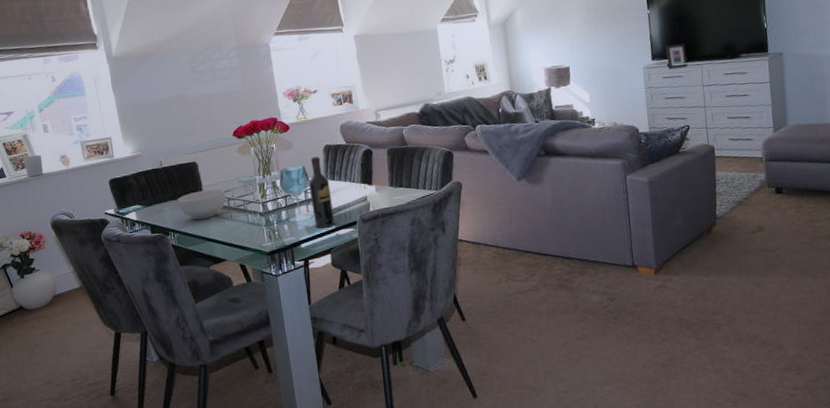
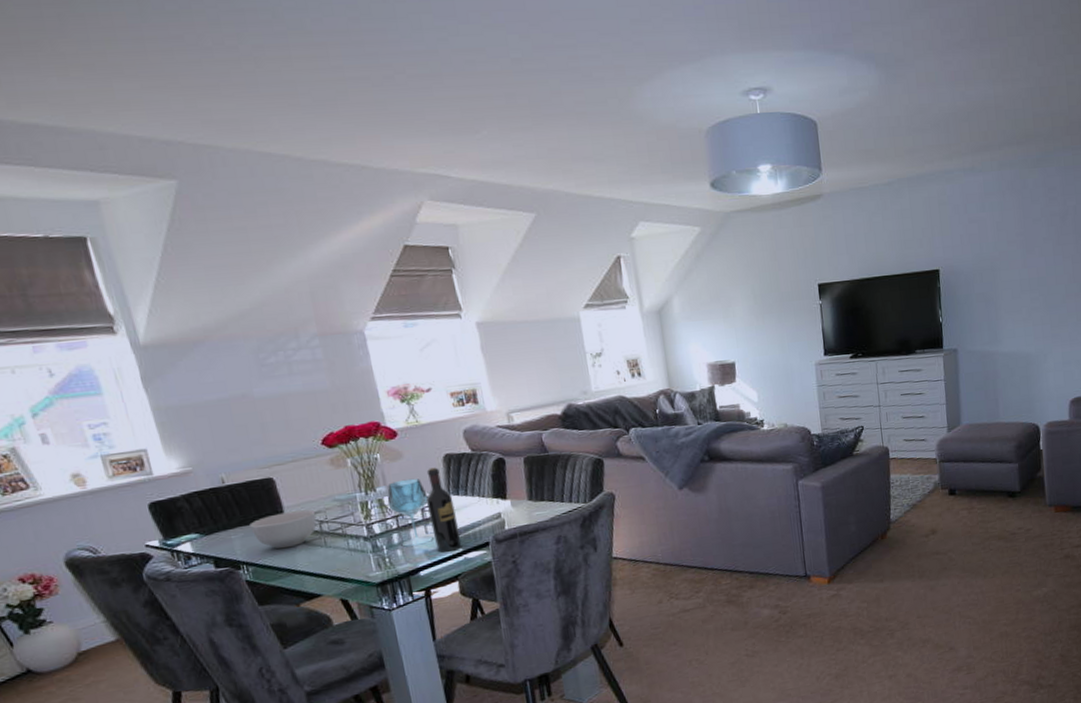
candle holder: present [22,155,44,177] -> none [12,474,47,503]
picture frame: present [665,44,688,70] -> none [838,338,862,366]

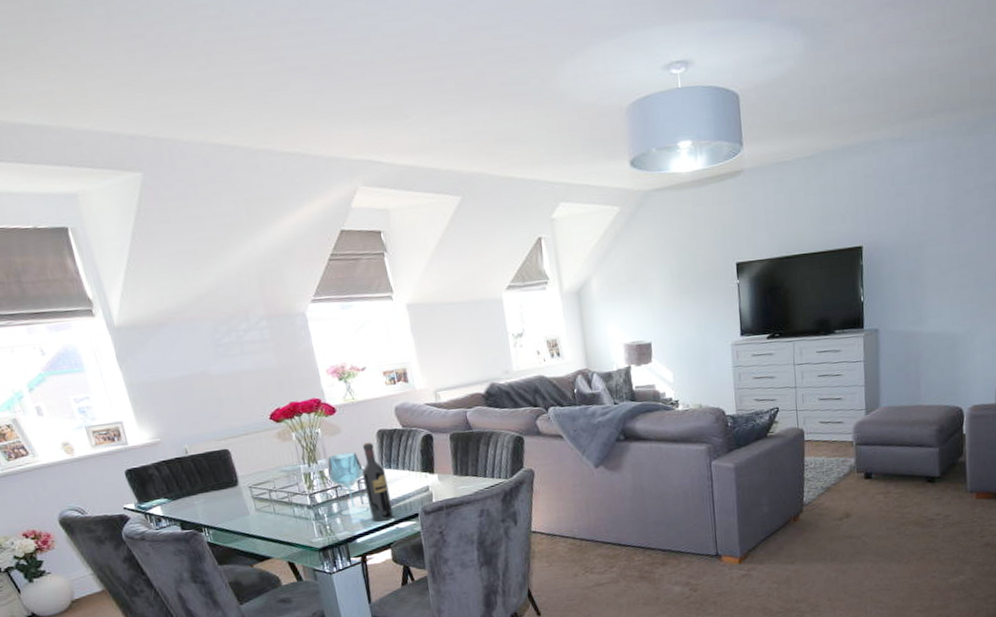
bowl: present [250,509,317,549] -> none [209,479,267,515]

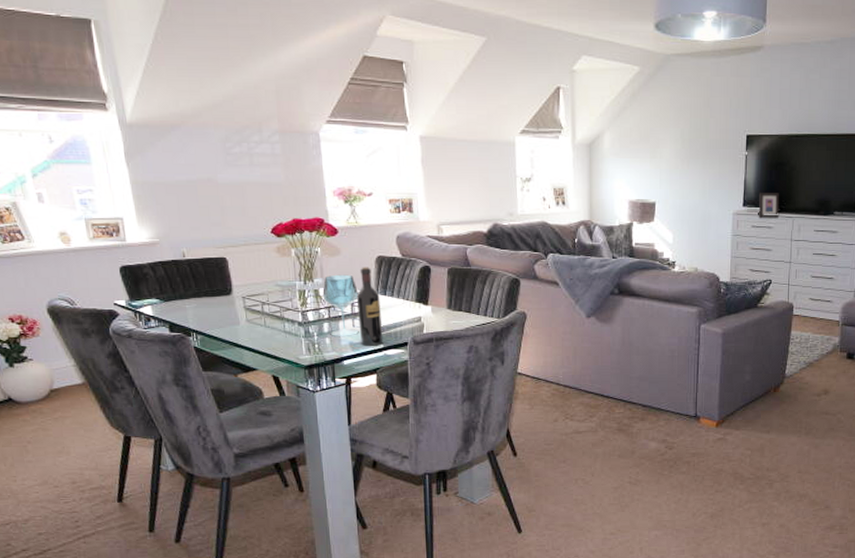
picture frame: none [755,318,779,347] -> present [758,193,780,219]

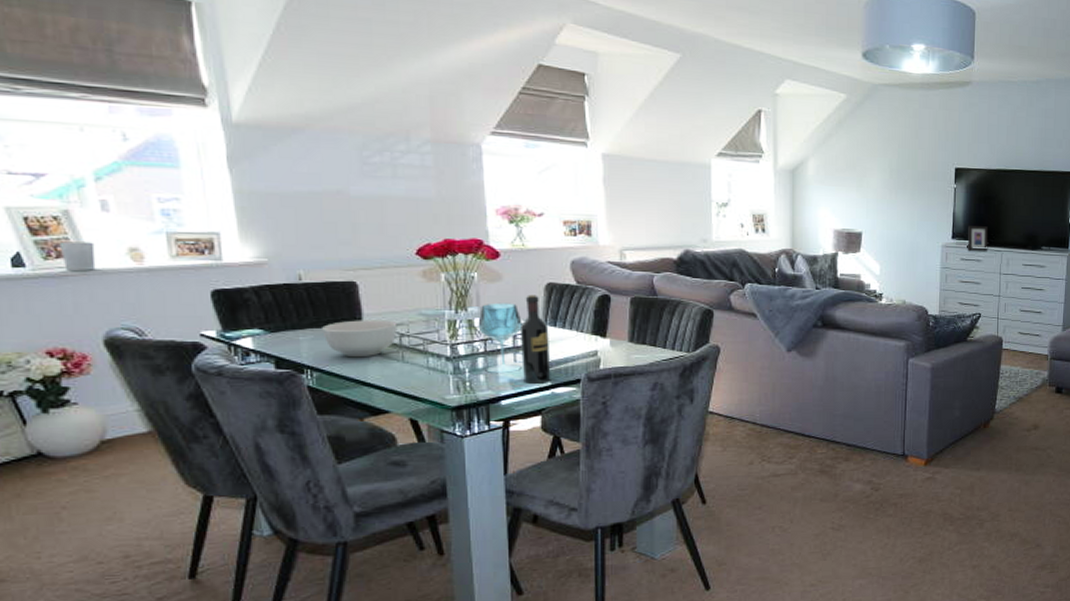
candle holder: none [11,228,38,253] -> present [59,241,96,272]
bowl: none [202,290,260,323] -> present [322,320,398,358]

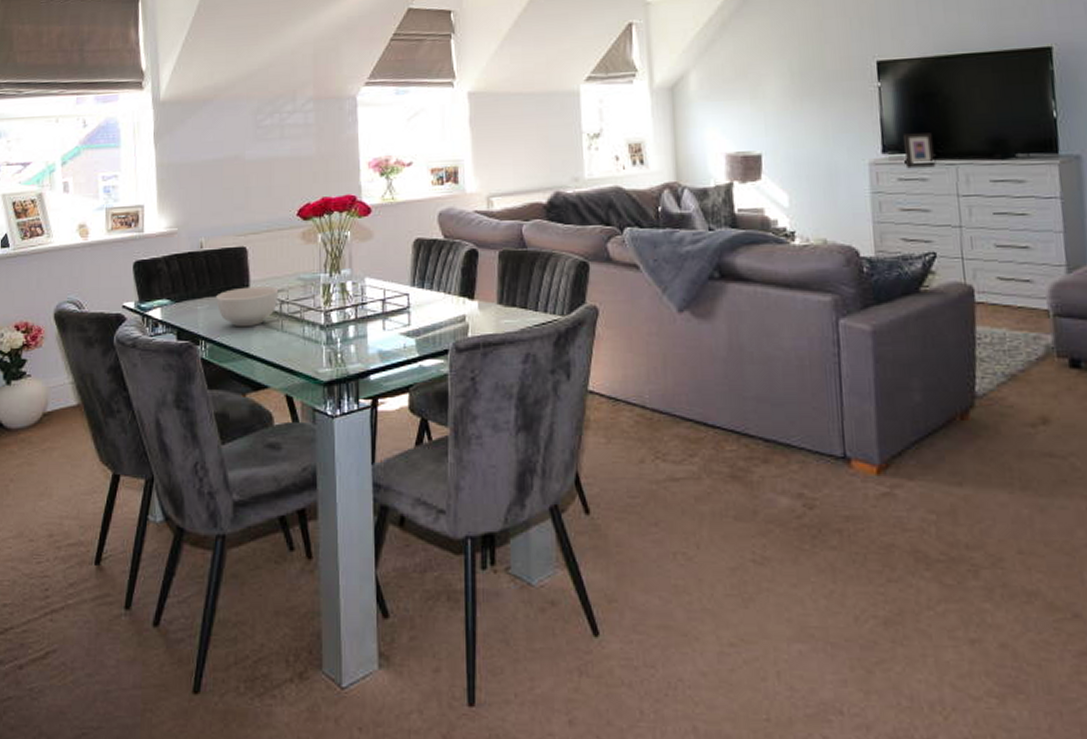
candle holder: present [59,241,96,272] -> none [33,221,56,250]
wine glass: present [478,303,522,374] -> none [350,263,391,344]
wine bottle: present [519,294,551,384] -> none [388,253,419,355]

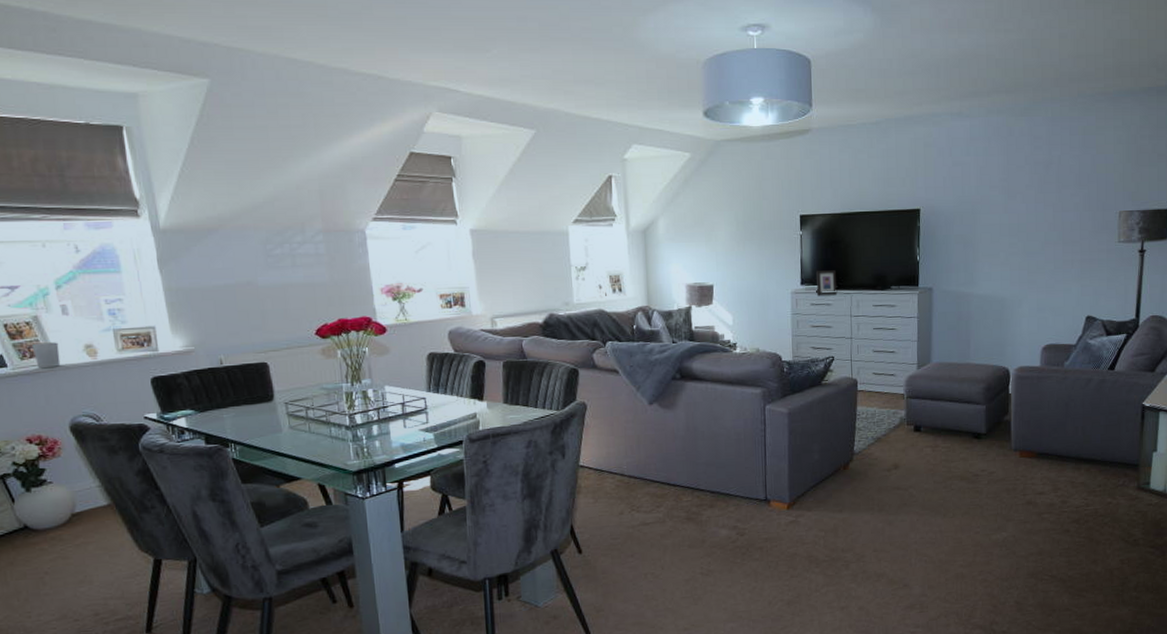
candle holder: none [33,221,56,250] -> present [31,342,61,369]
bowl: present [216,286,279,328] -> none [241,395,304,431]

